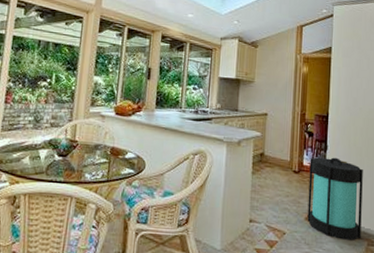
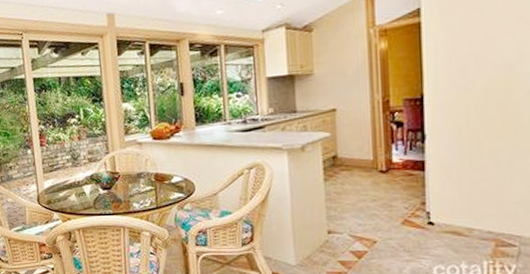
lantern: present [307,157,363,240] -> none [401,147,485,243]

